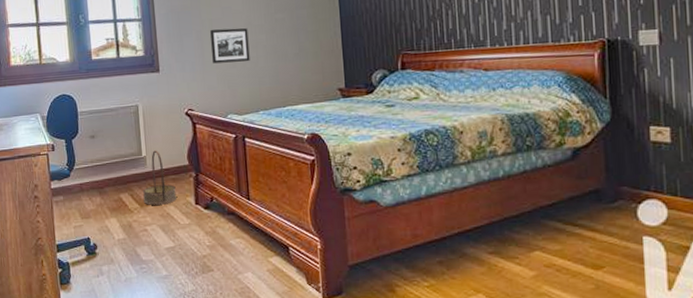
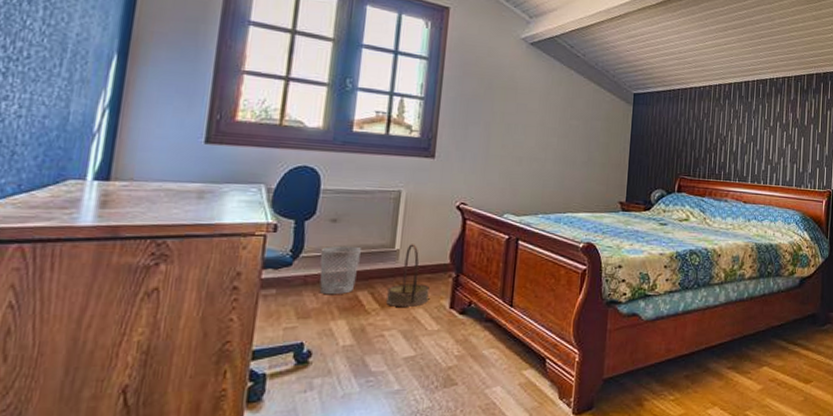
wastebasket: none [87,156,118,198] -> present [319,245,362,294]
picture frame: present [210,28,250,64] -> none [496,123,540,162]

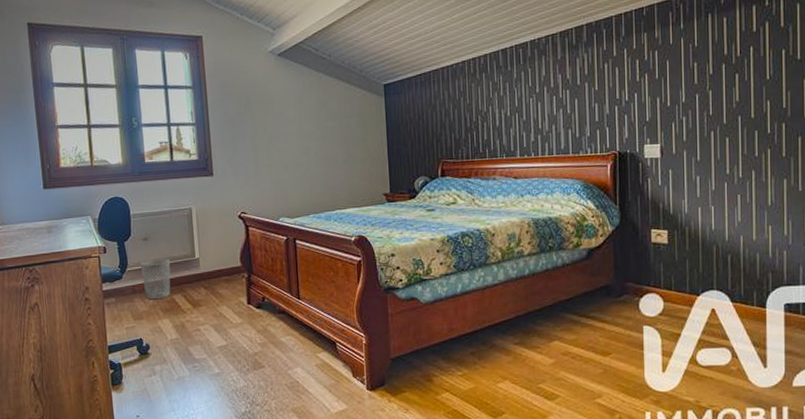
basket: present [386,244,430,307] -> none [196,252,229,306]

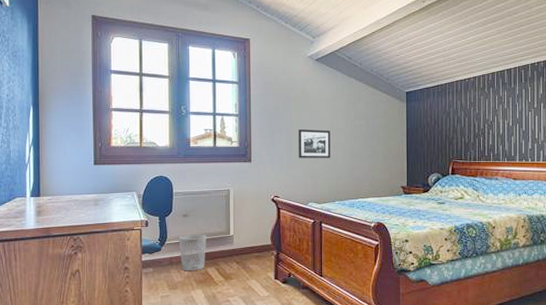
picture frame: none [263,134,302,168] -> present [298,129,331,158]

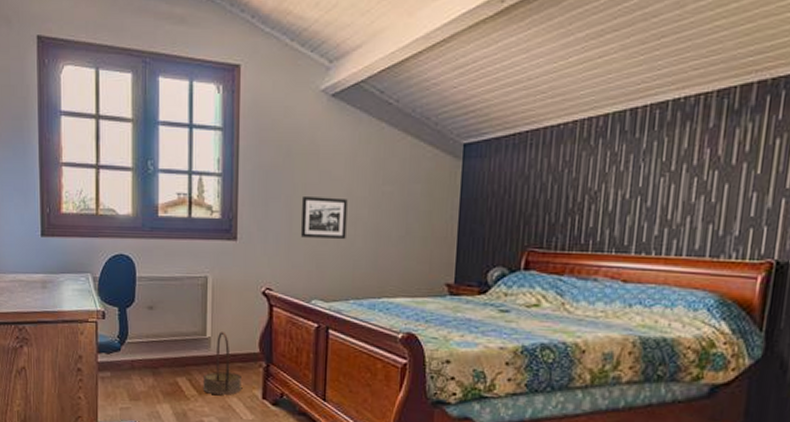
wastebasket: present [178,234,207,270] -> none [142,332,177,379]
basket: none [228,230,258,279] -> present [203,331,241,395]

